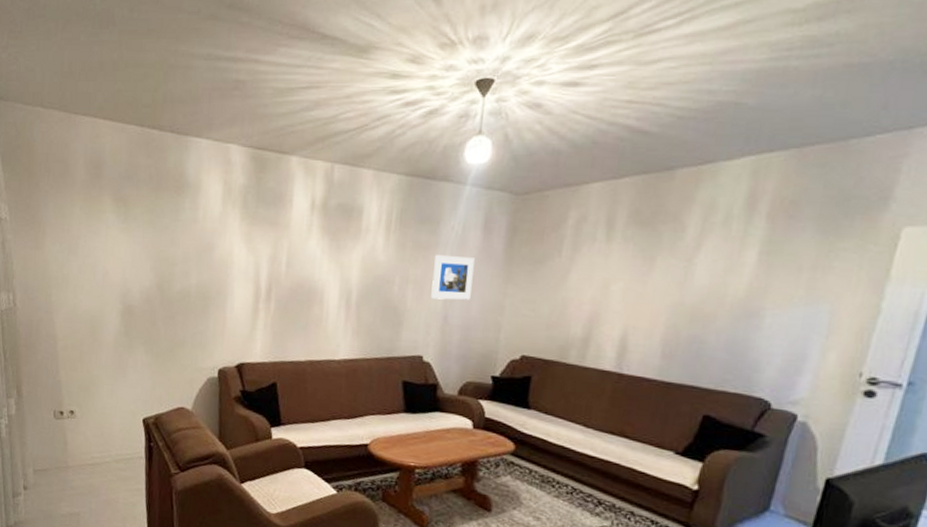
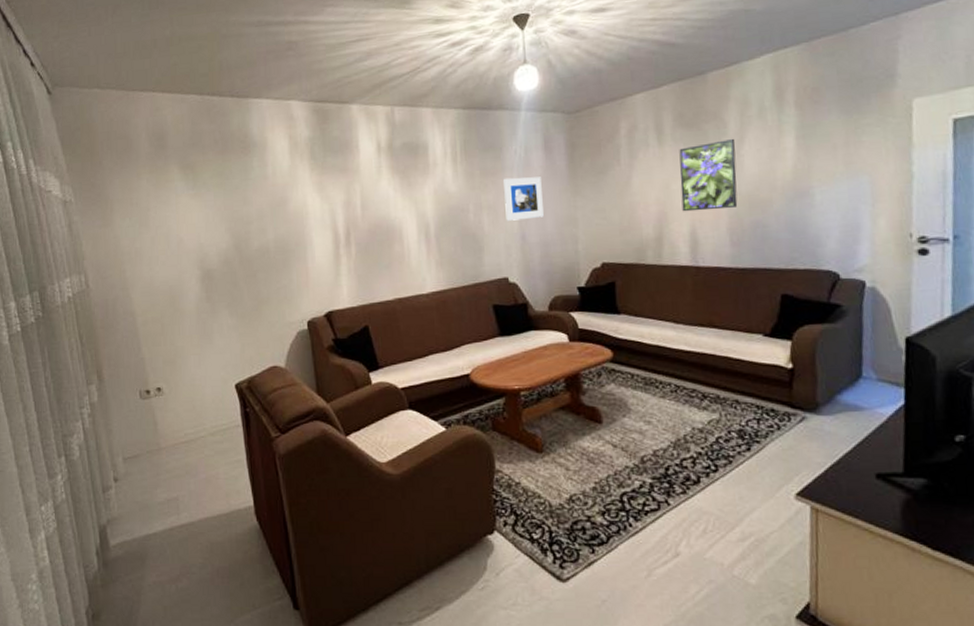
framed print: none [617,245,690,319] -> present [679,139,738,212]

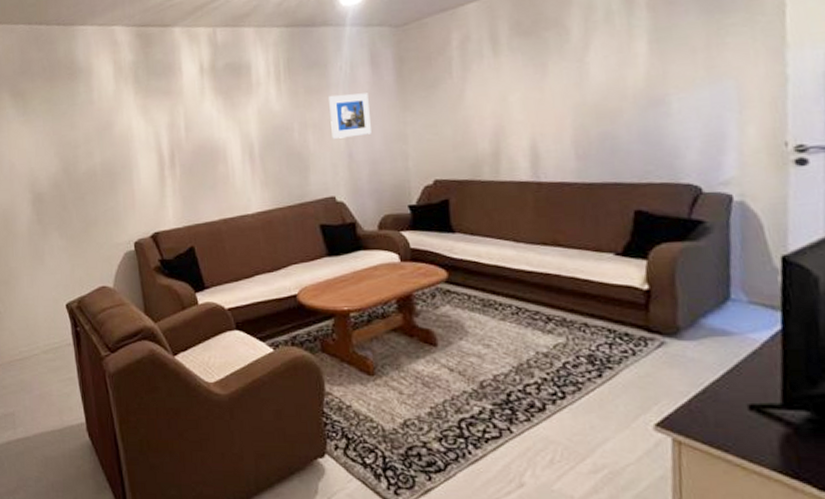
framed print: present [679,139,738,212] -> none [516,46,583,125]

